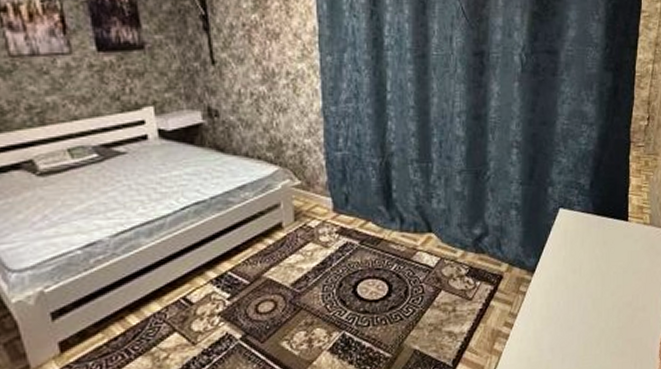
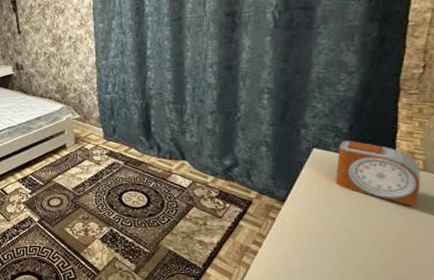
alarm clock: none [580,198,648,264] -> present [336,141,421,207]

